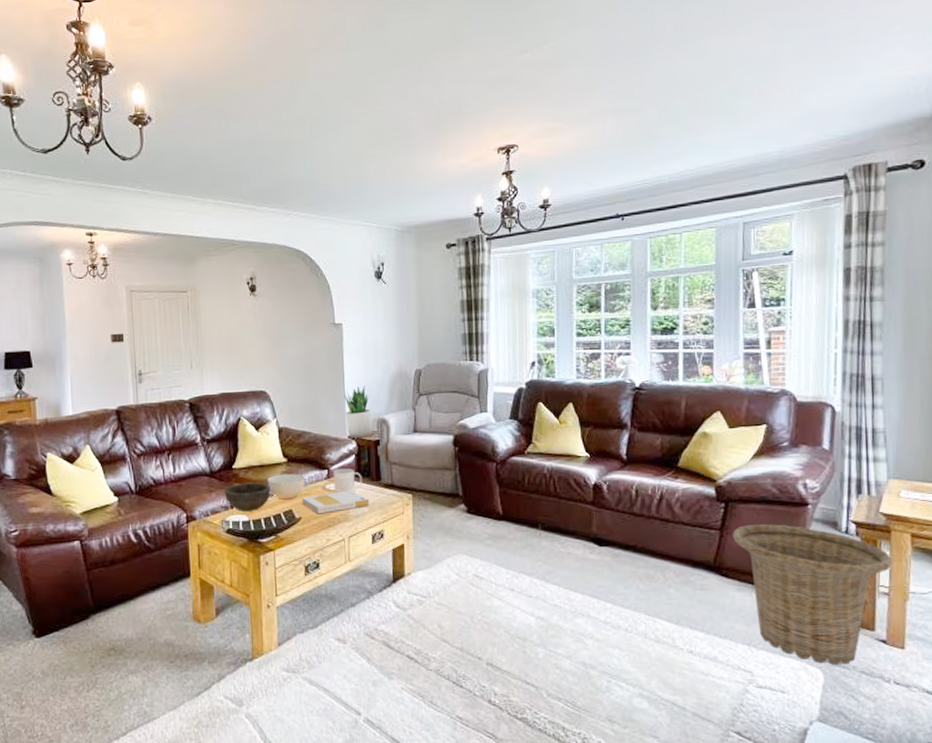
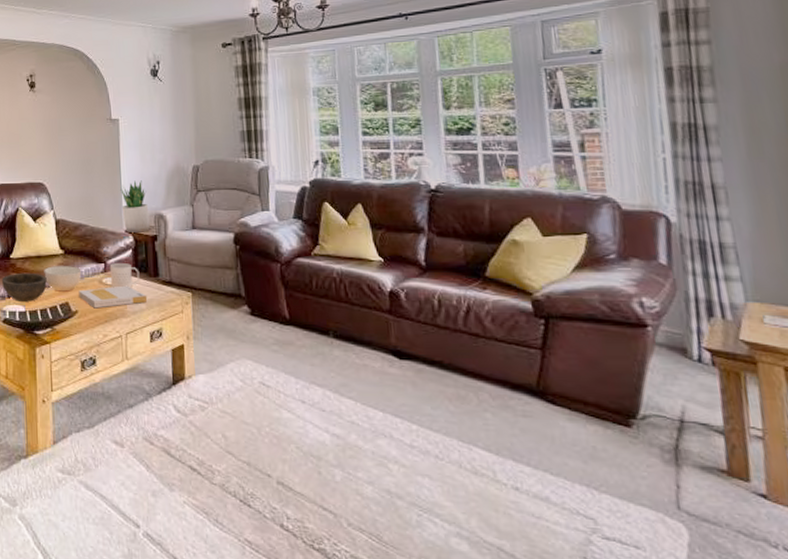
basket: present [733,524,893,665] -> none [557,346,765,521]

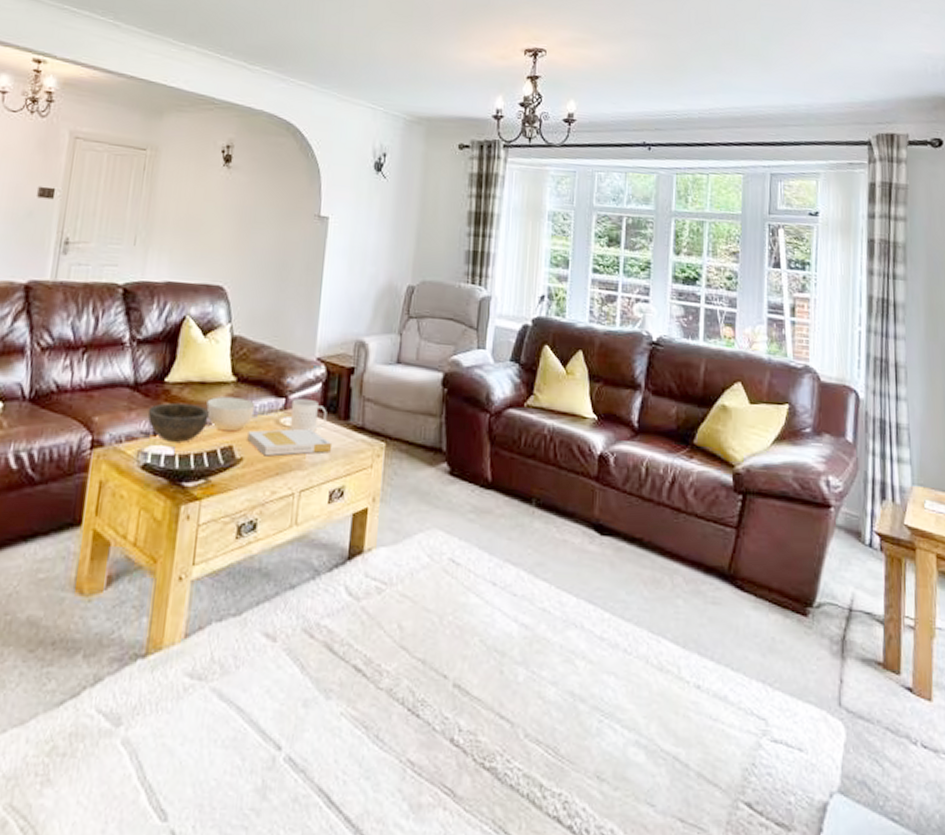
planter: present [121,180,150,233] -> none [316,296,350,363]

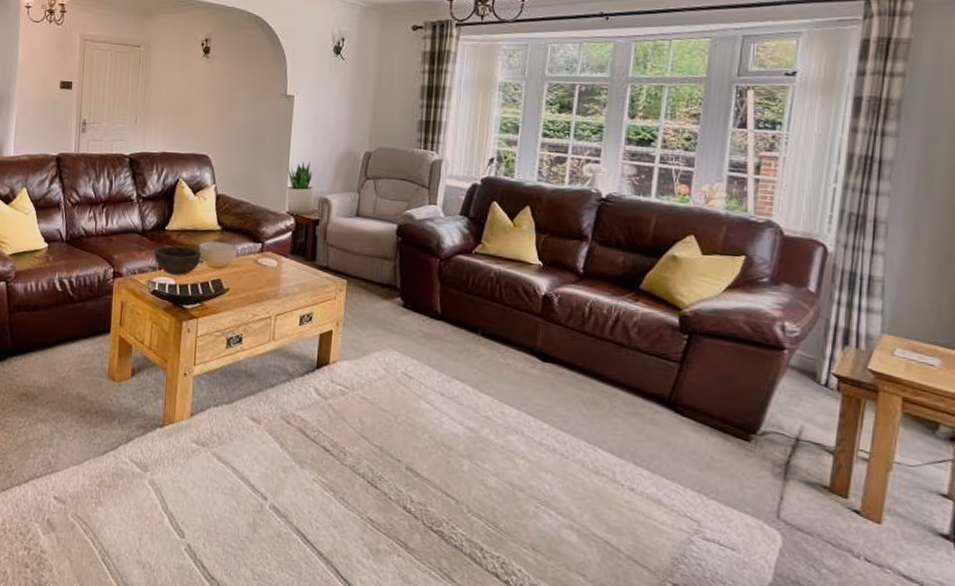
book: present [247,428,333,457] -> none [232,267,302,288]
mug: present [289,398,327,432] -> none [265,243,297,270]
planter: none [316,296,350,363] -> present [286,161,314,216]

